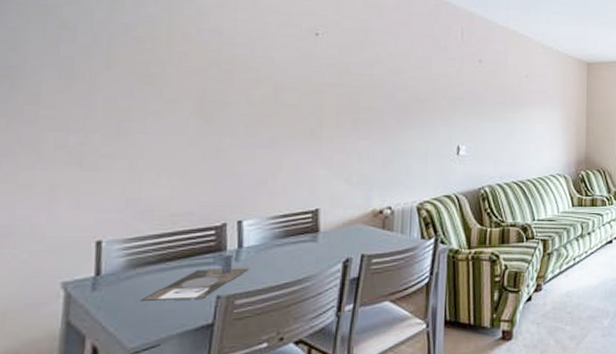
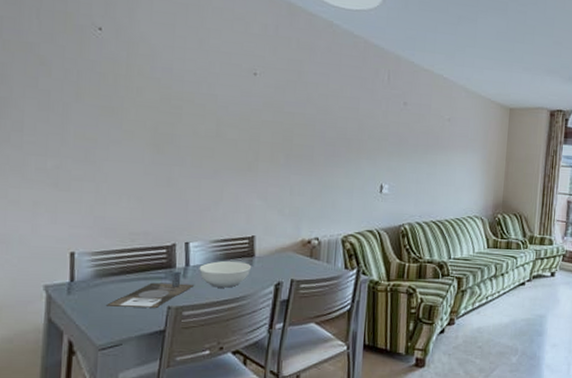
bowl: none [254,238,316,270] -> present [199,260,252,288]

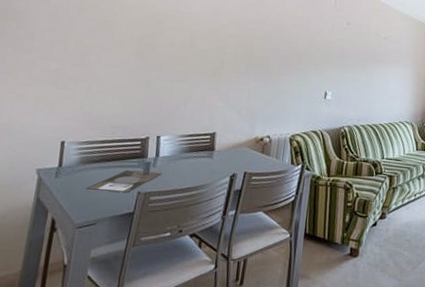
bowl: present [199,260,252,288] -> none [166,153,212,177]

